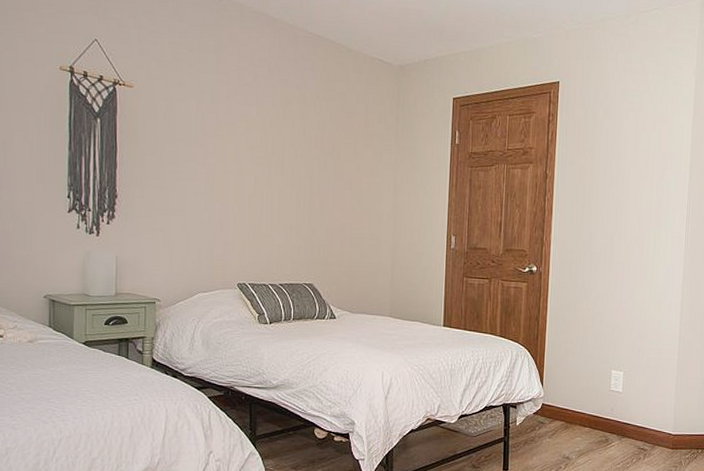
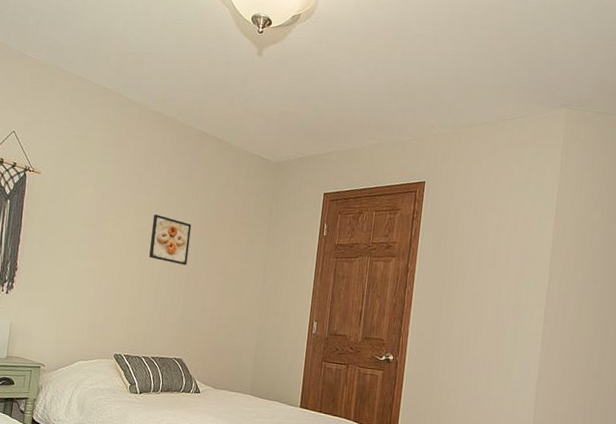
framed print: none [267,128,311,183] -> present [149,214,192,266]

